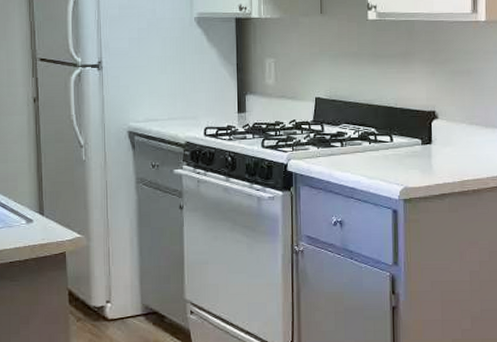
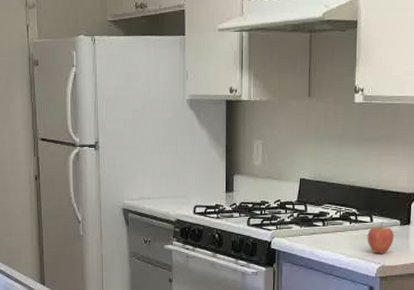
fruit: none [388,140,416,175] -> present [367,220,394,254]

